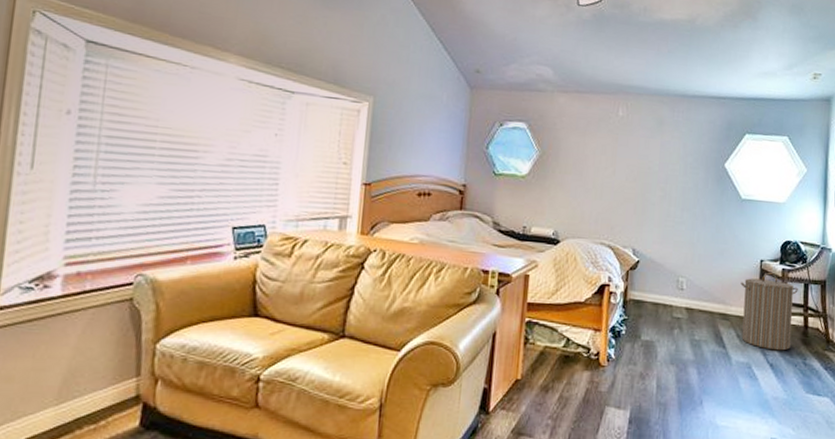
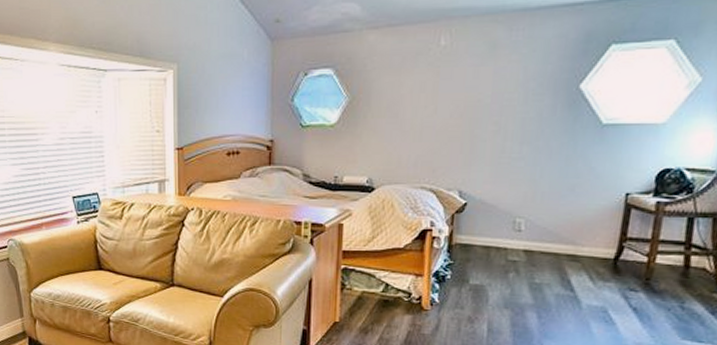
laundry hamper: present [740,273,798,351] -> none [595,207,679,294]

